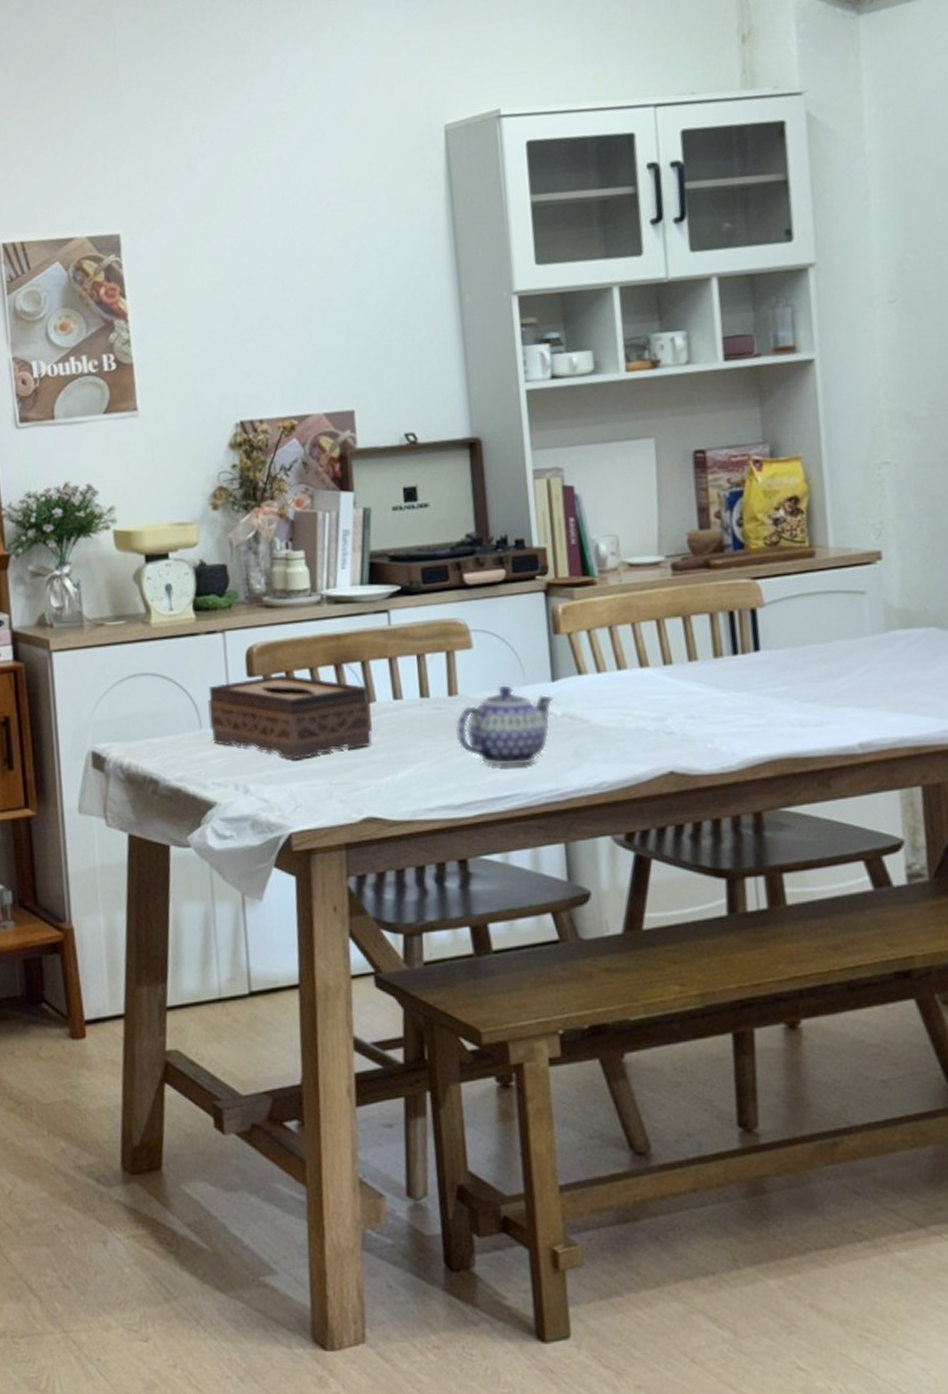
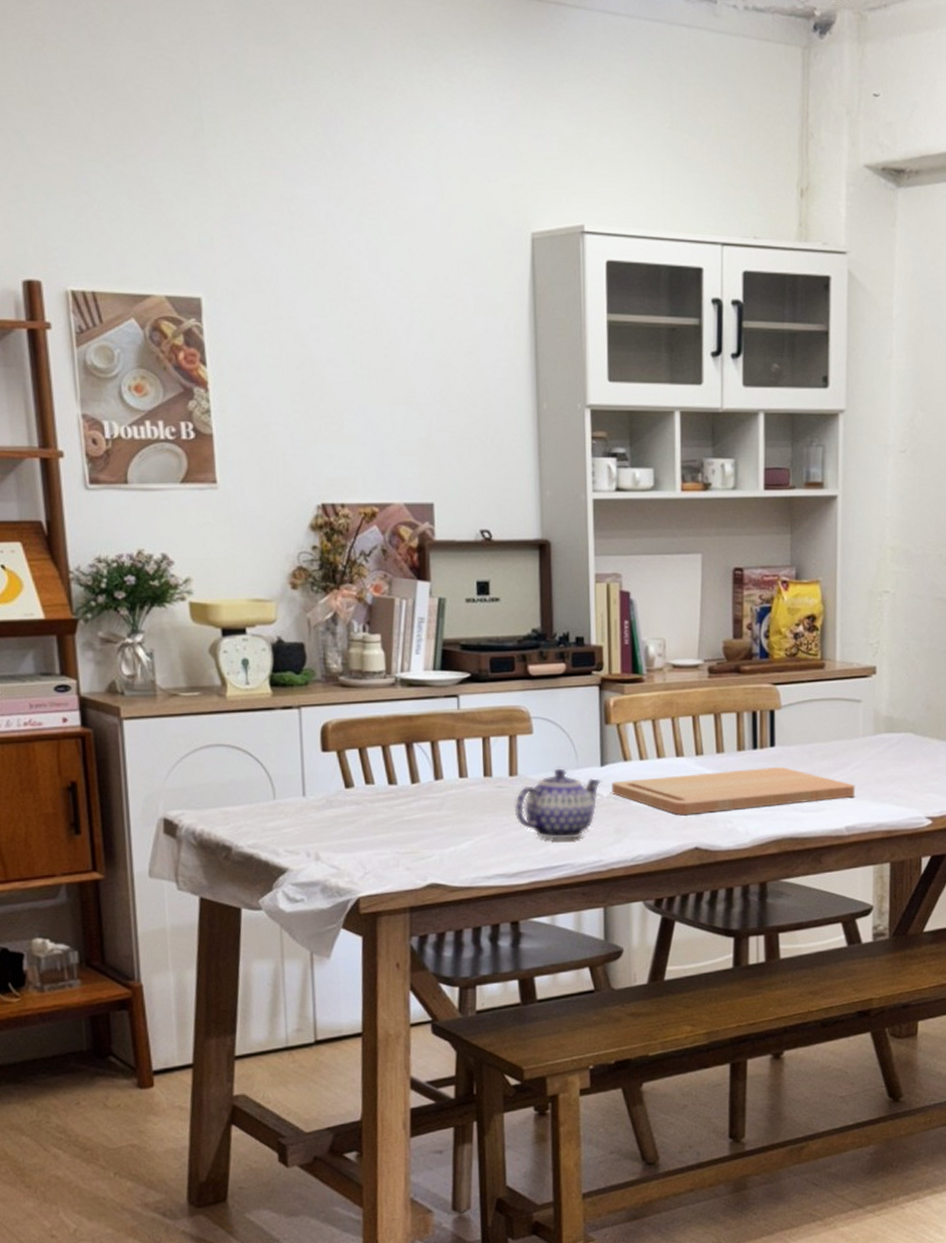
tissue box: present [208,675,372,759] -> none [282,751,438,830]
cutting board: none [566,675,868,734] -> present [612,767,855,815]

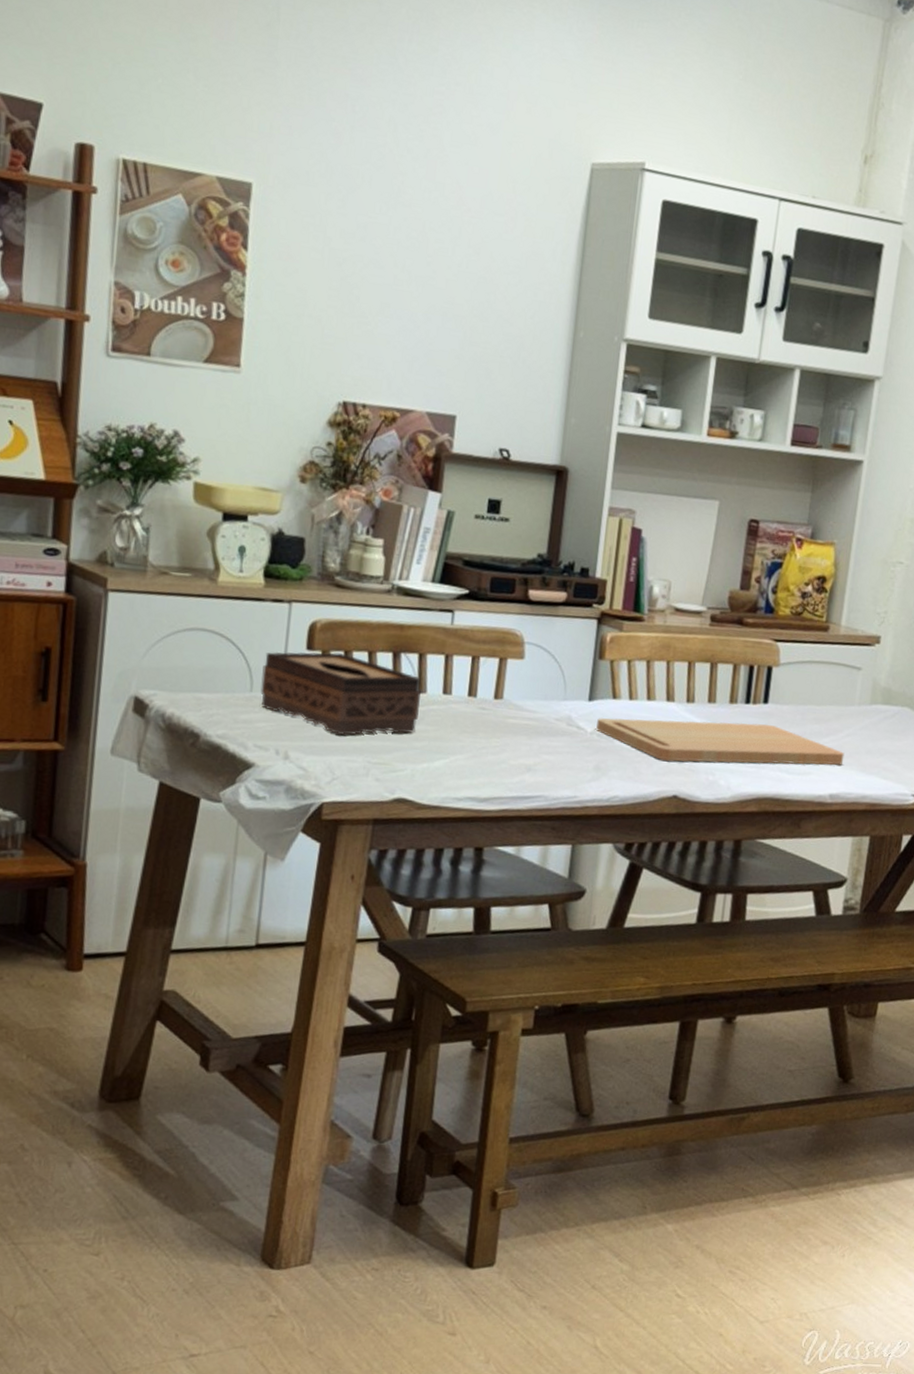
tissue box: none [282,751,438,830] -> present [260,651,421,735]
teapot: present [514,768,602,840] -> none [494,697,588,771]

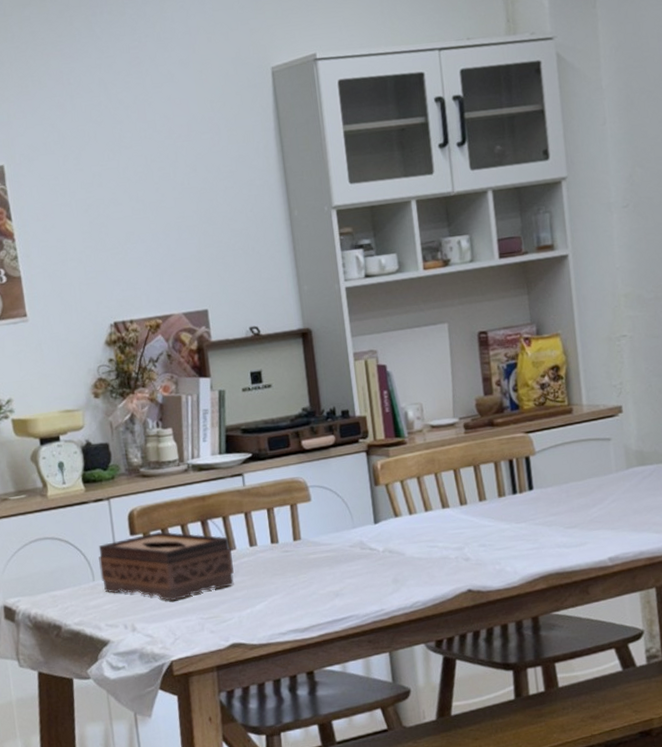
cutting board: present [596,718,845,766] -> none [386,508,615,561]

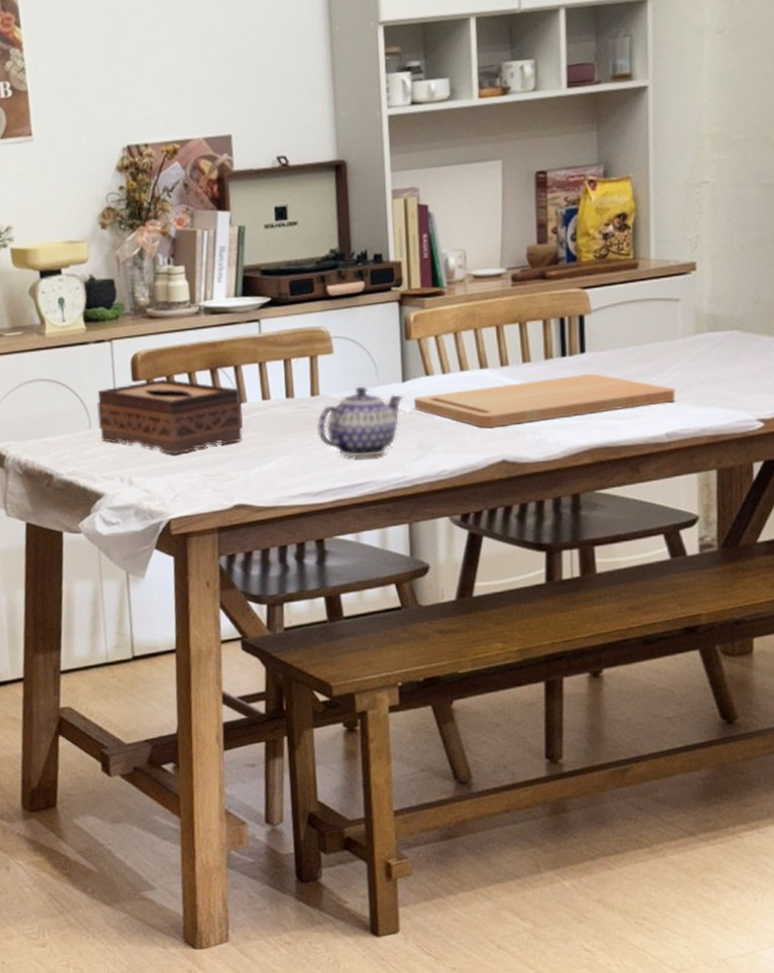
teapot: none [300,529,377,595] -> present [316,386,404,458]
cutting board: none [386,508,615,561] -> present [414,374,676,428]

